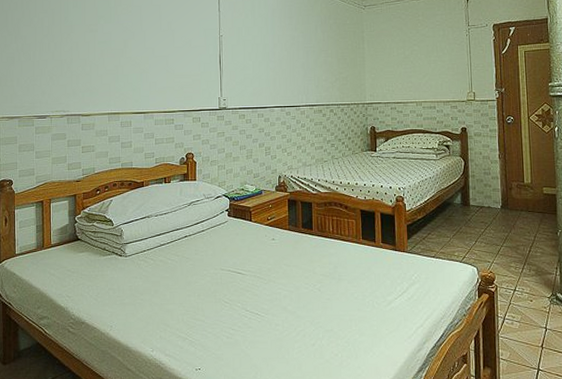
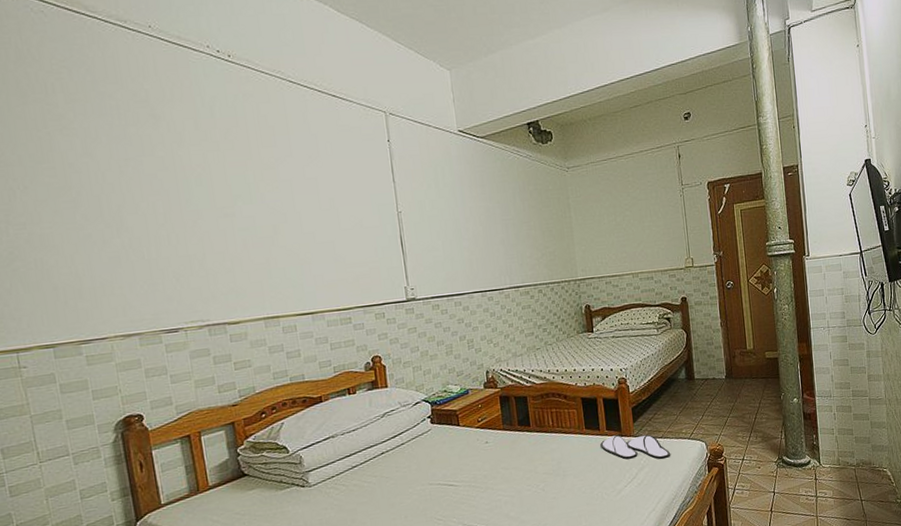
slippers: none [375,249,441,278] -> present [600,434,670,460]

